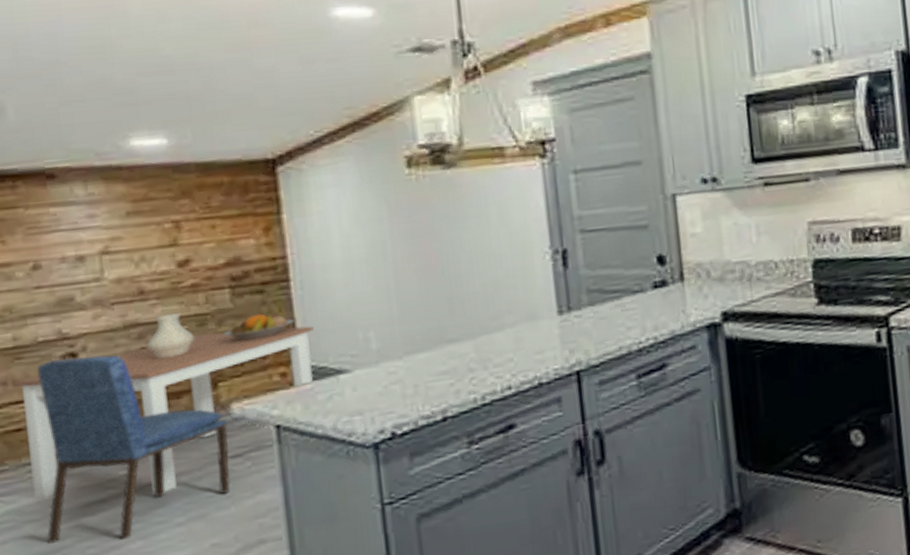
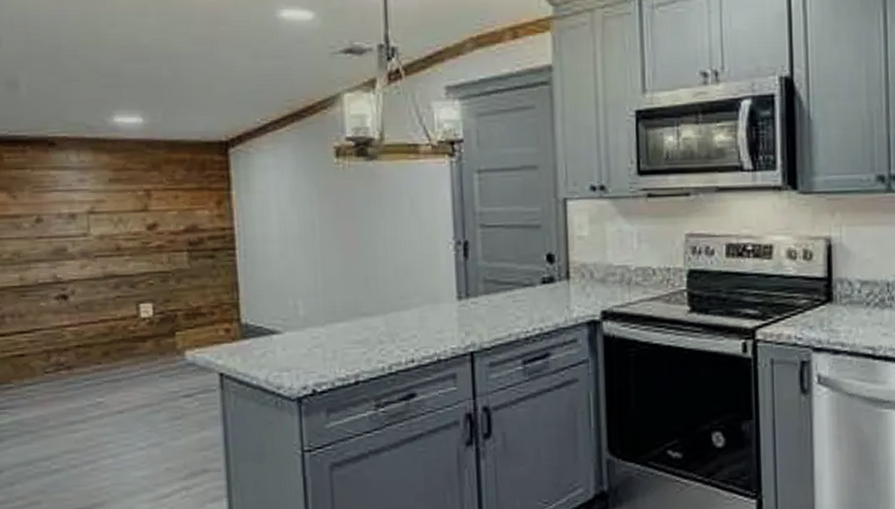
dining table: present [13,326,314,500] -> none [19,288,253,420]
dining chair: present [37,355,231,544] -> none [37,299,183,456]
vase: present [146,313,195,359] -> none [121,269,159,307]
fruit bowl: present [224,313,294,341] -> none [181,276,238,298]

